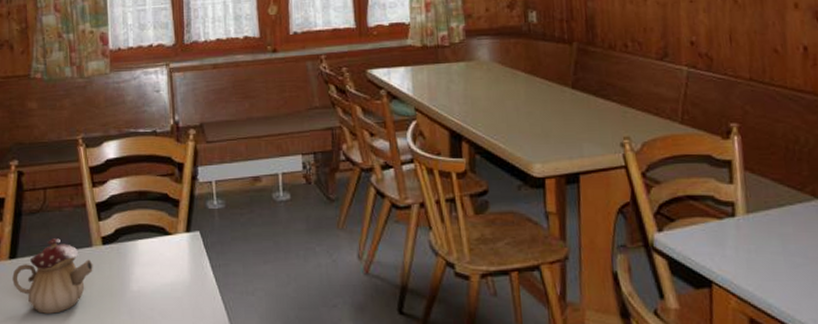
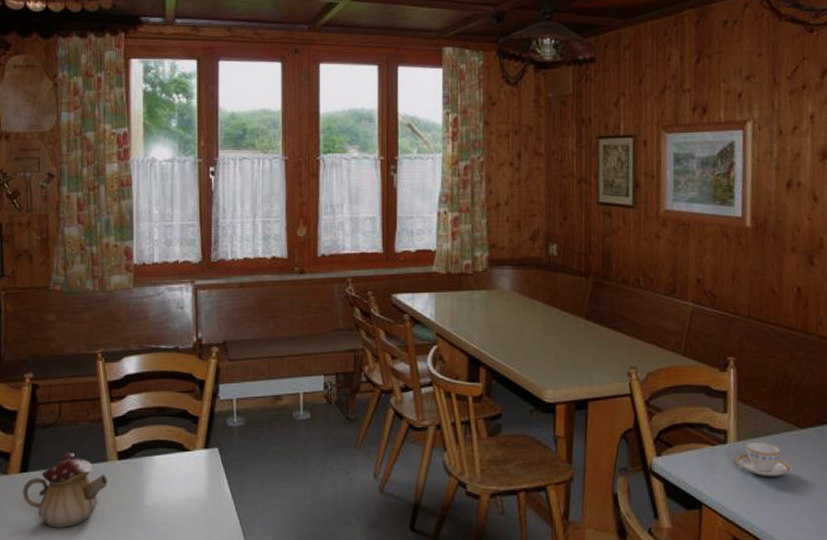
teacup: none [746,213,810,251] -> present [735,441,791,476]

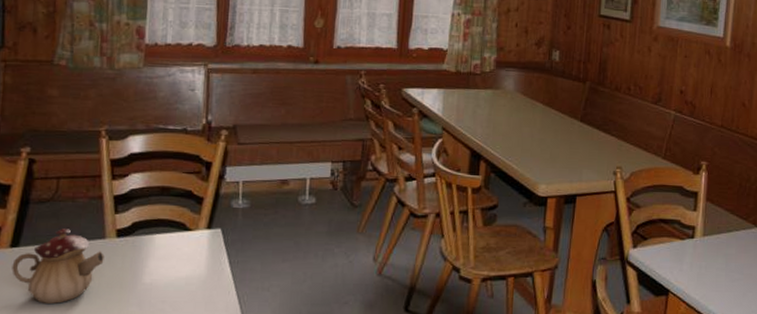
teacup: present [735,441,791,476] -> none [700,237,746,268]

